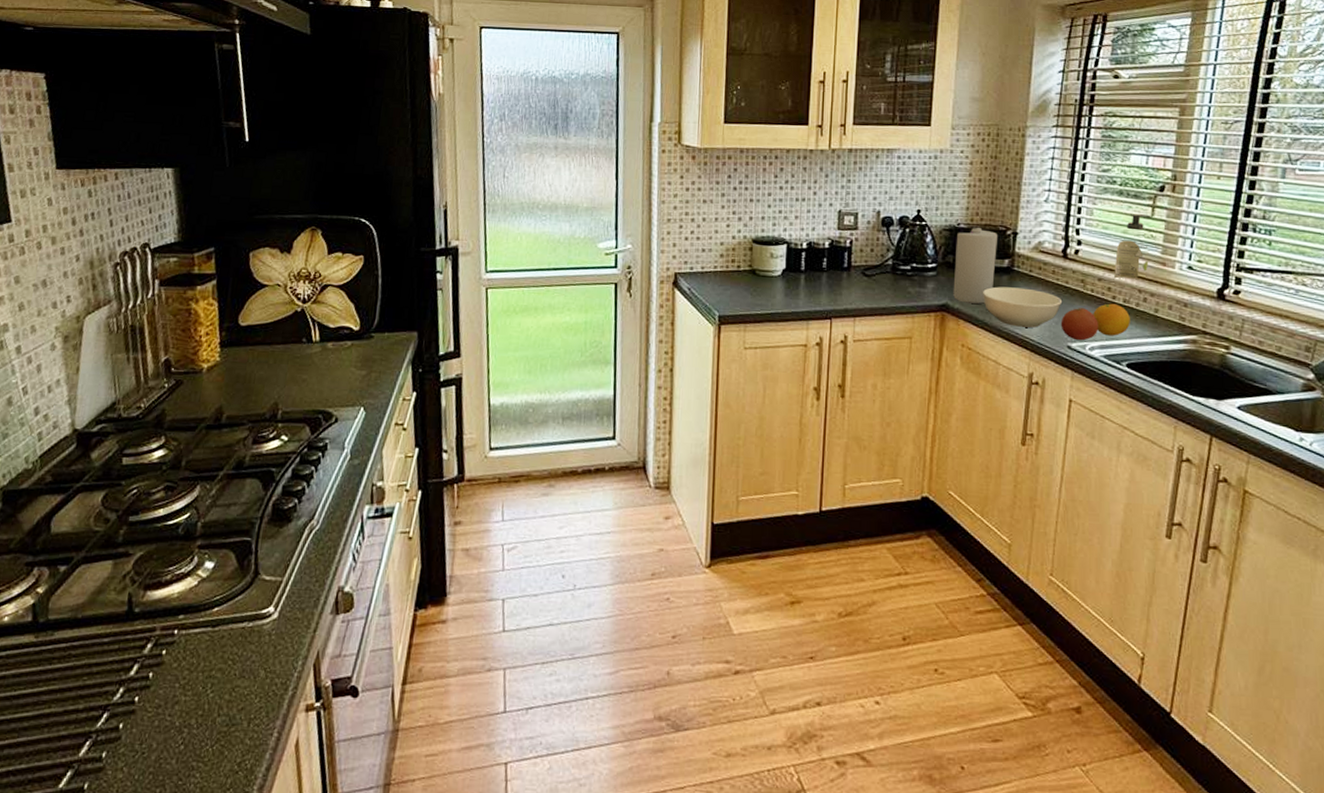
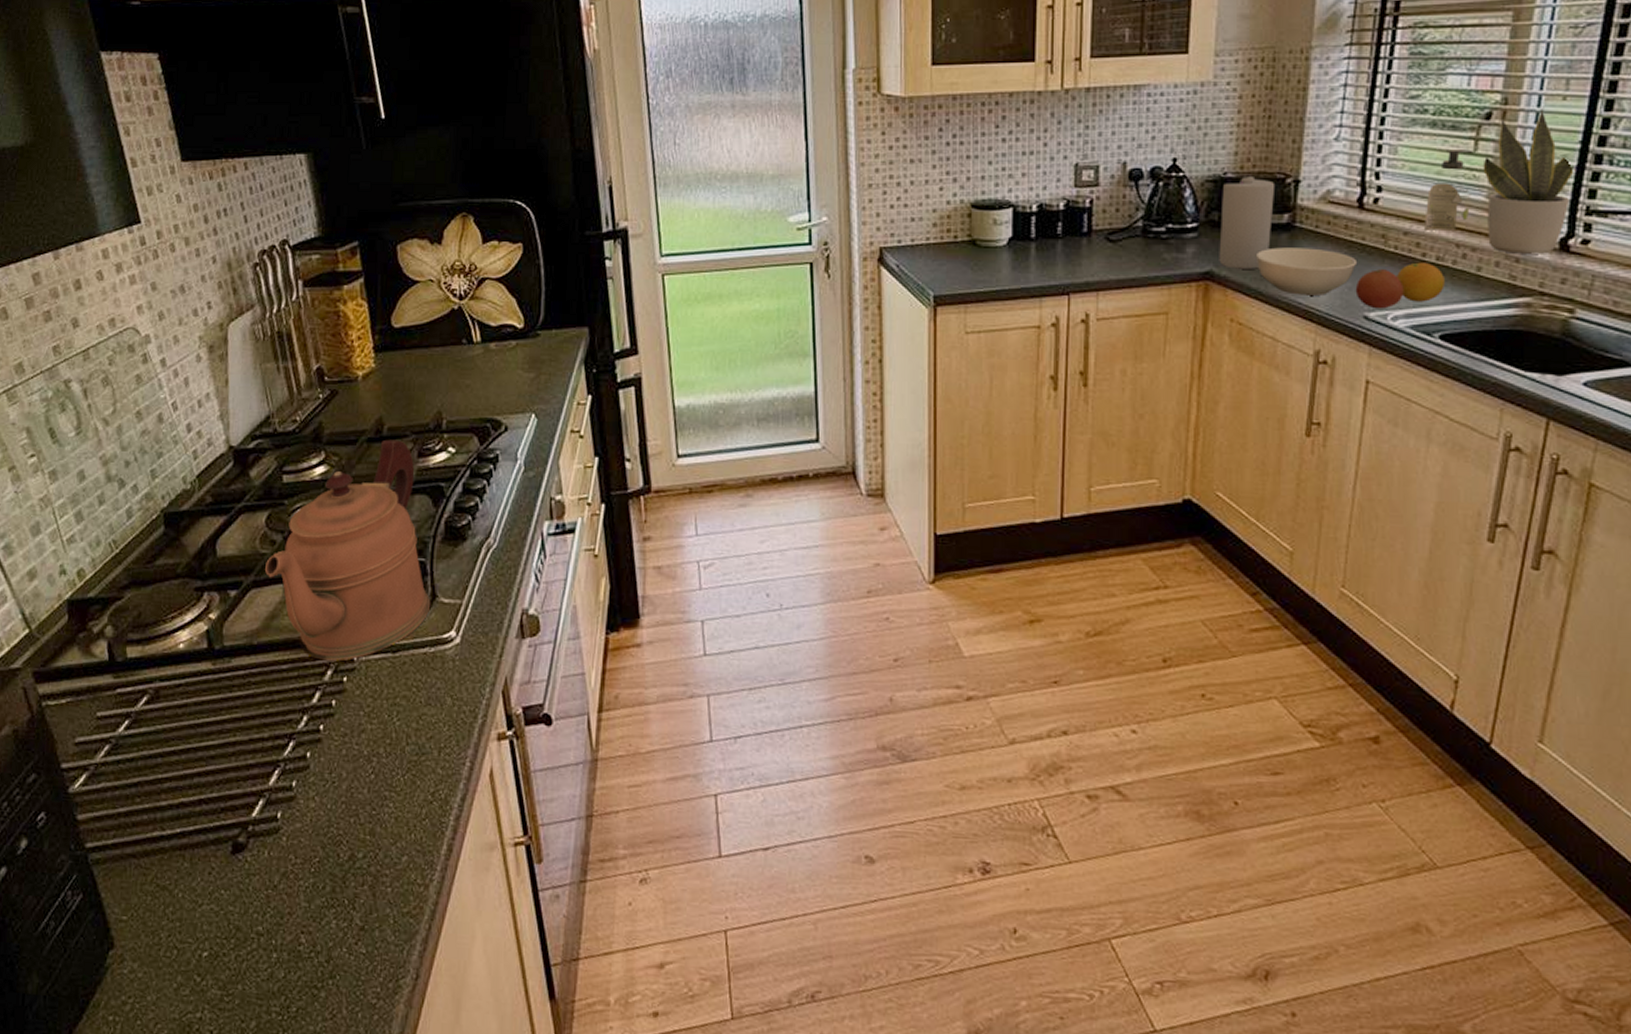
coffeepot: none [96,427,253,635] -> present [265,439,431,661]
potted plant: none [1158,184,1228,301] -> present [1483,107,1576,254]

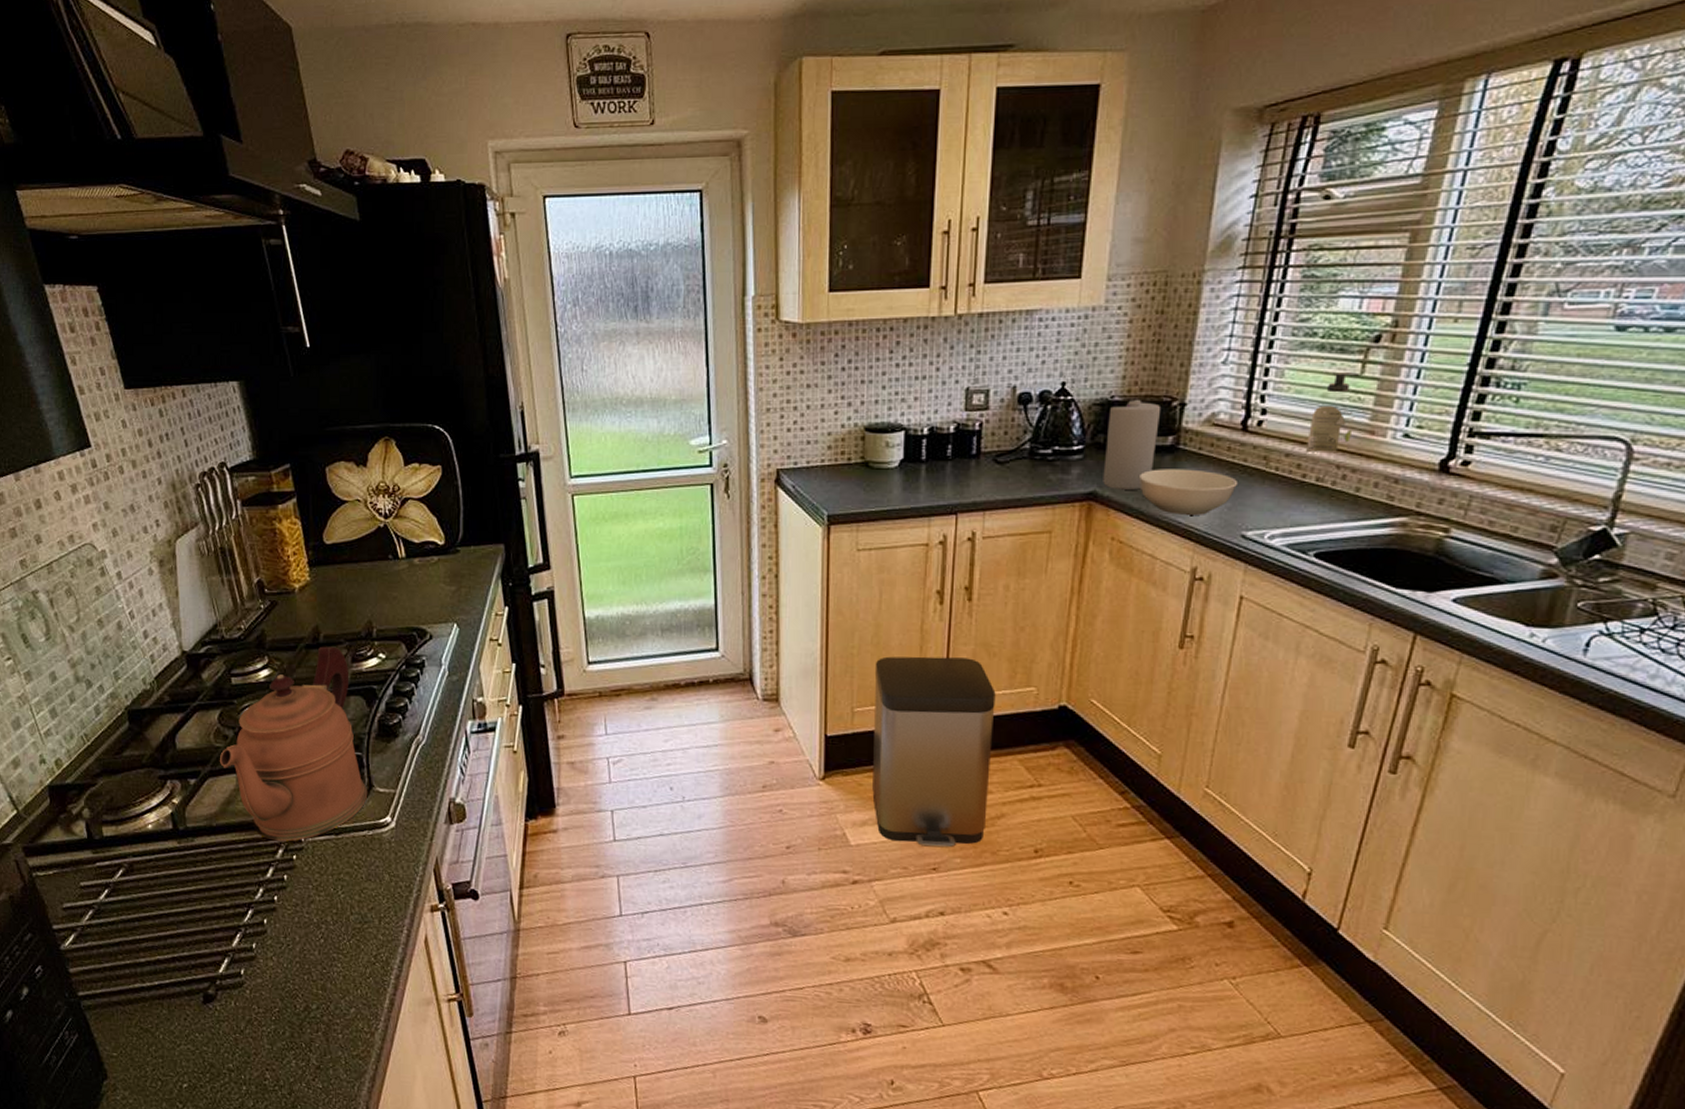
pedal bin: none [986,446,1116,659] -> present [872,656,996,848]
fruit: present [1355,269,1404,309] -> none [1234,490,1282,529]
fruit: present [1397,262,1445,302] -> none [1276,483,1323,522]
potted plant: present [1483,107,1576,254] -> none [1368,329,1462,475]

